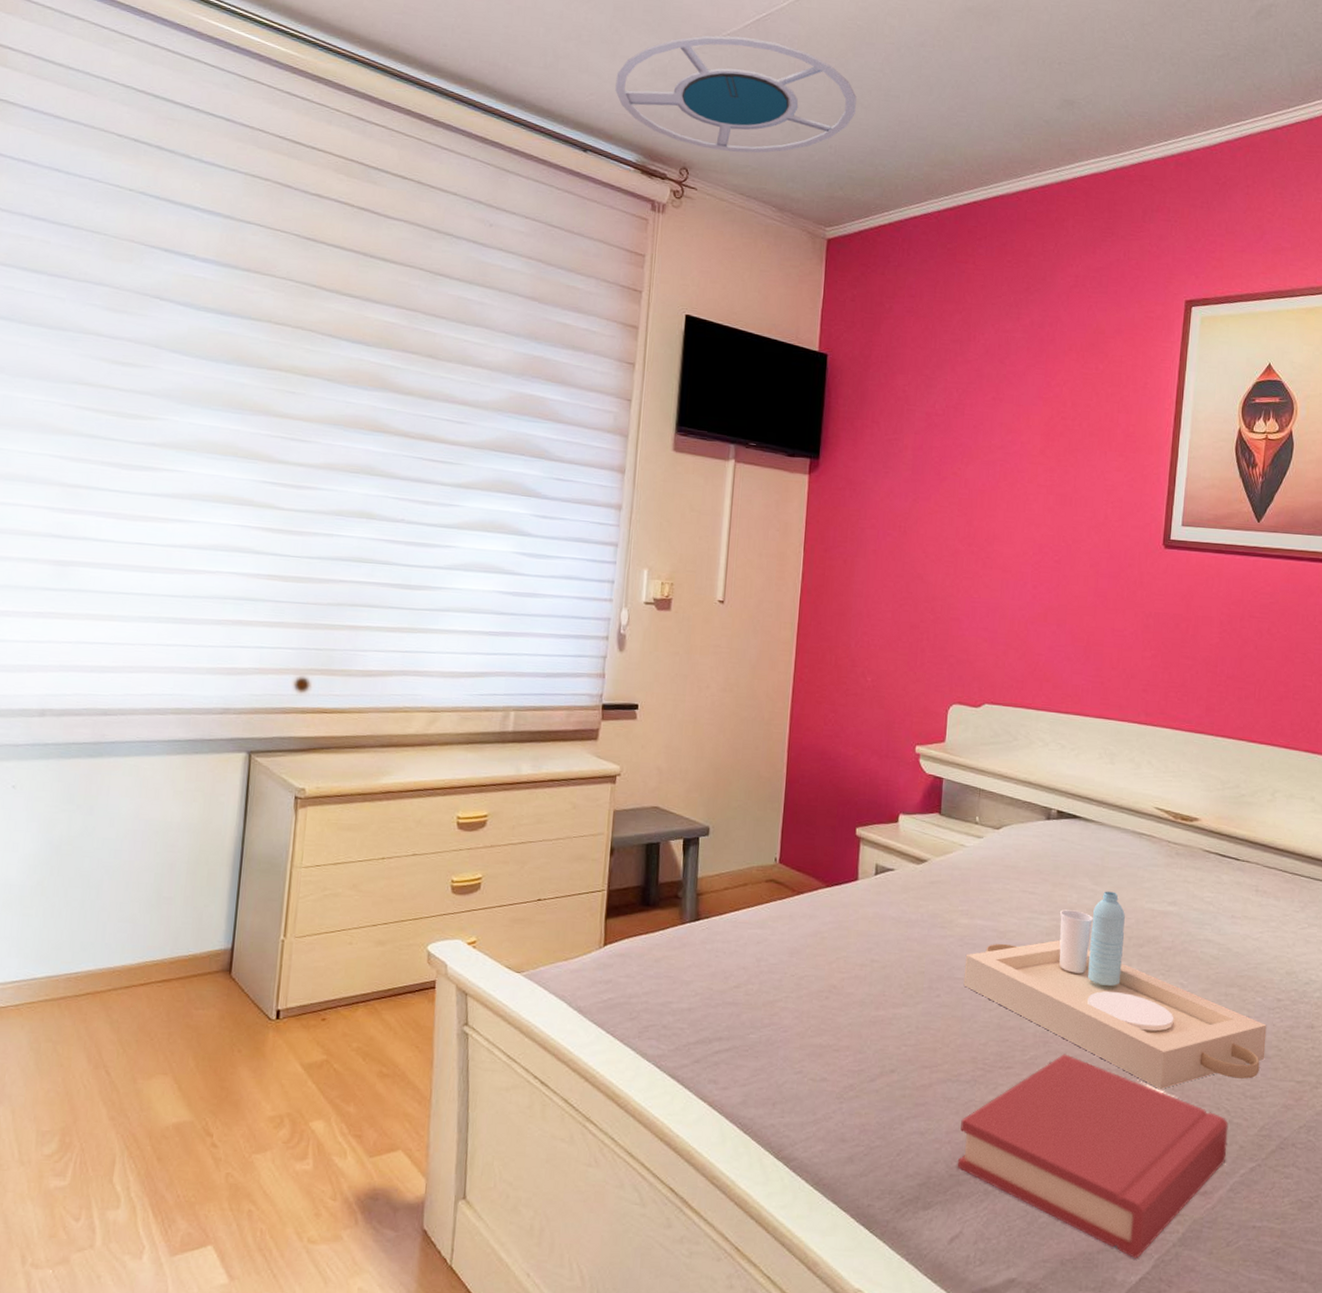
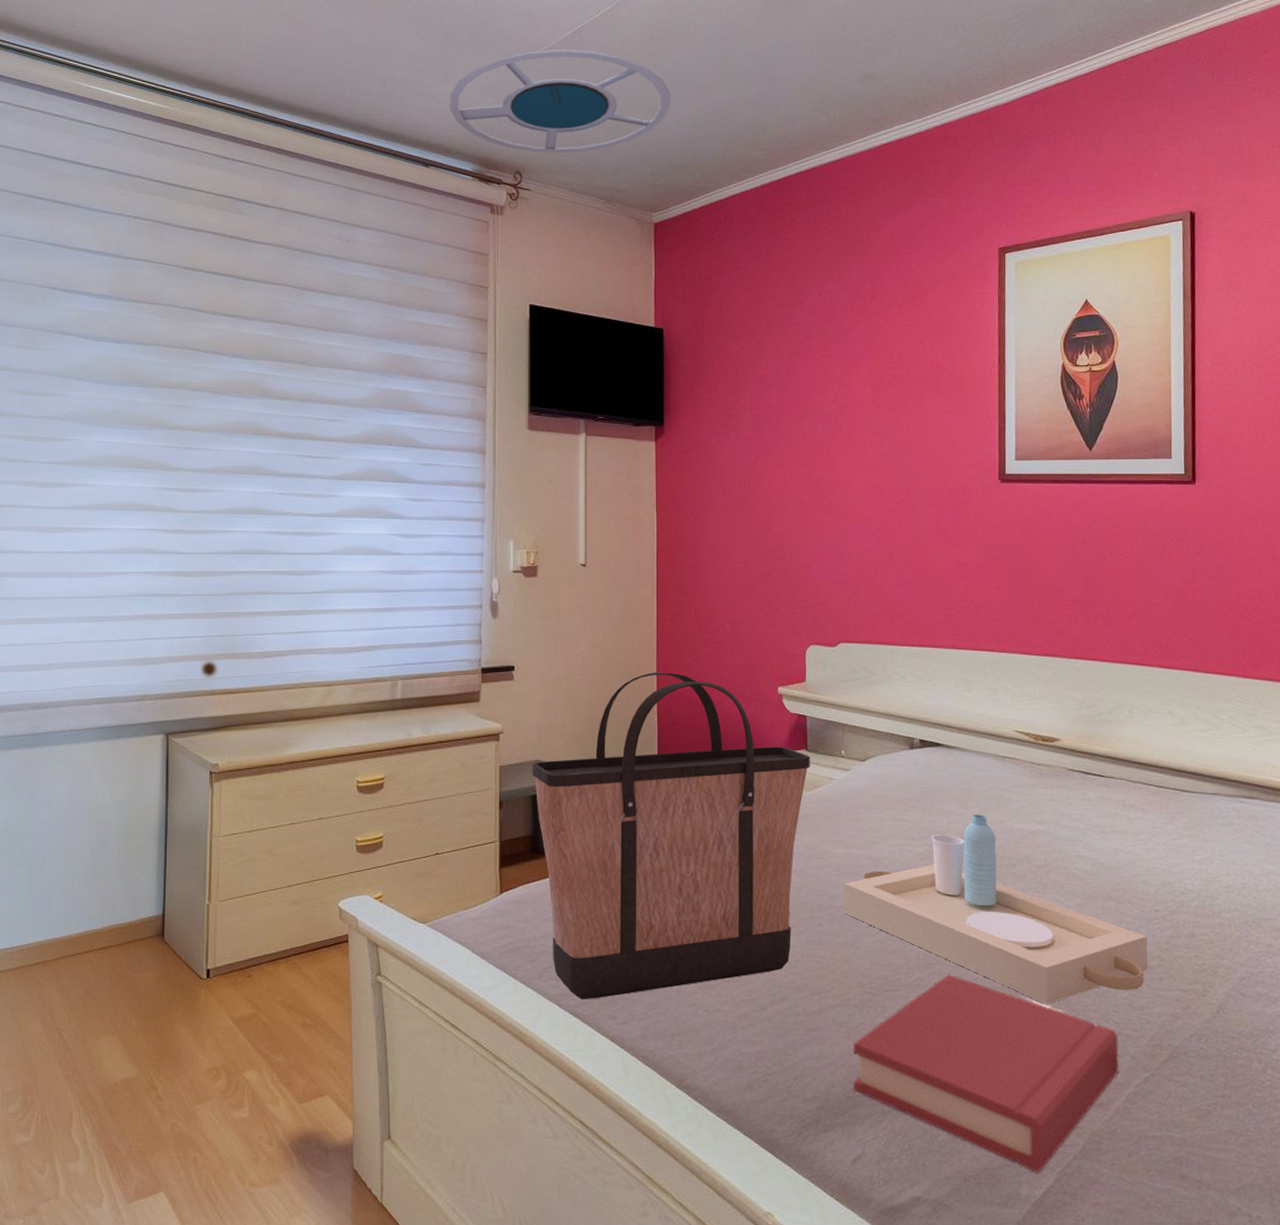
shopping bag: none [648,721,943,1062] -> present [532,672,810,1000]

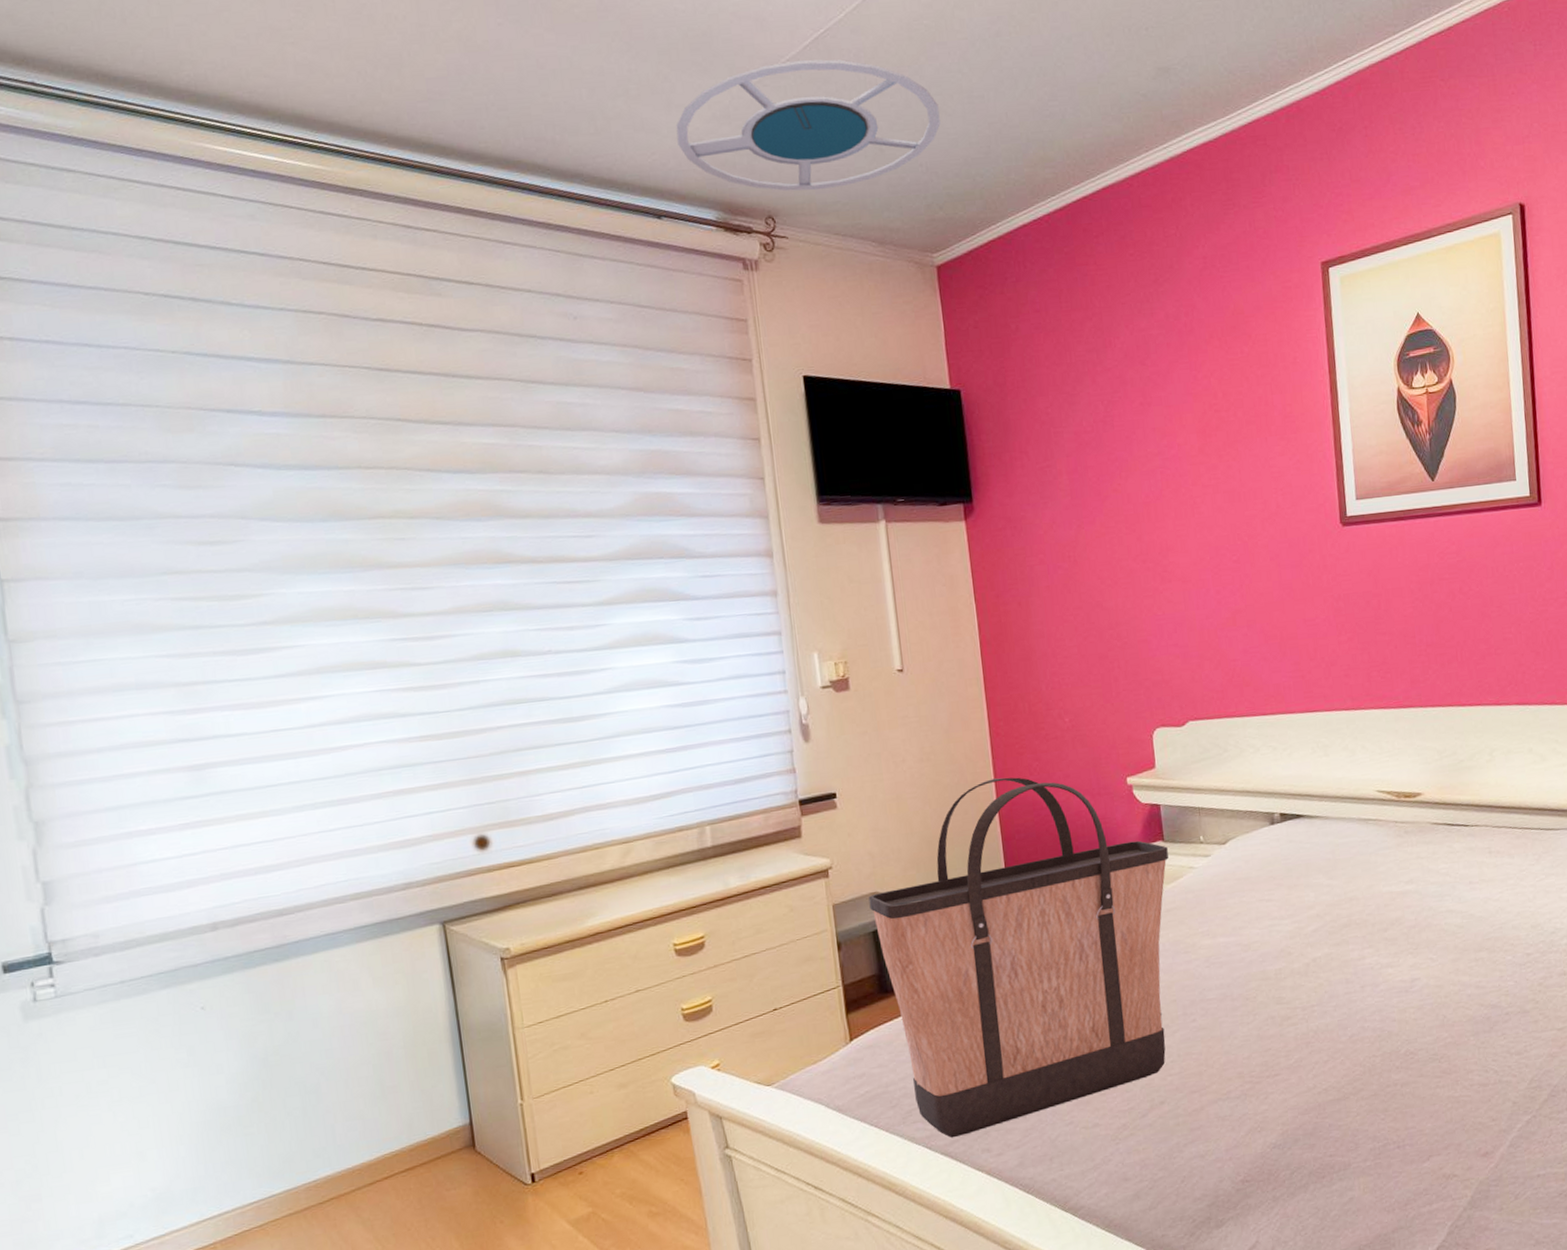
serving tray: present [843,814,1148,1005] -> none [1214,882,1524,1065]
hardback book: present [853,974,1119,1172] -> none [1238,1050,1501,1230]

